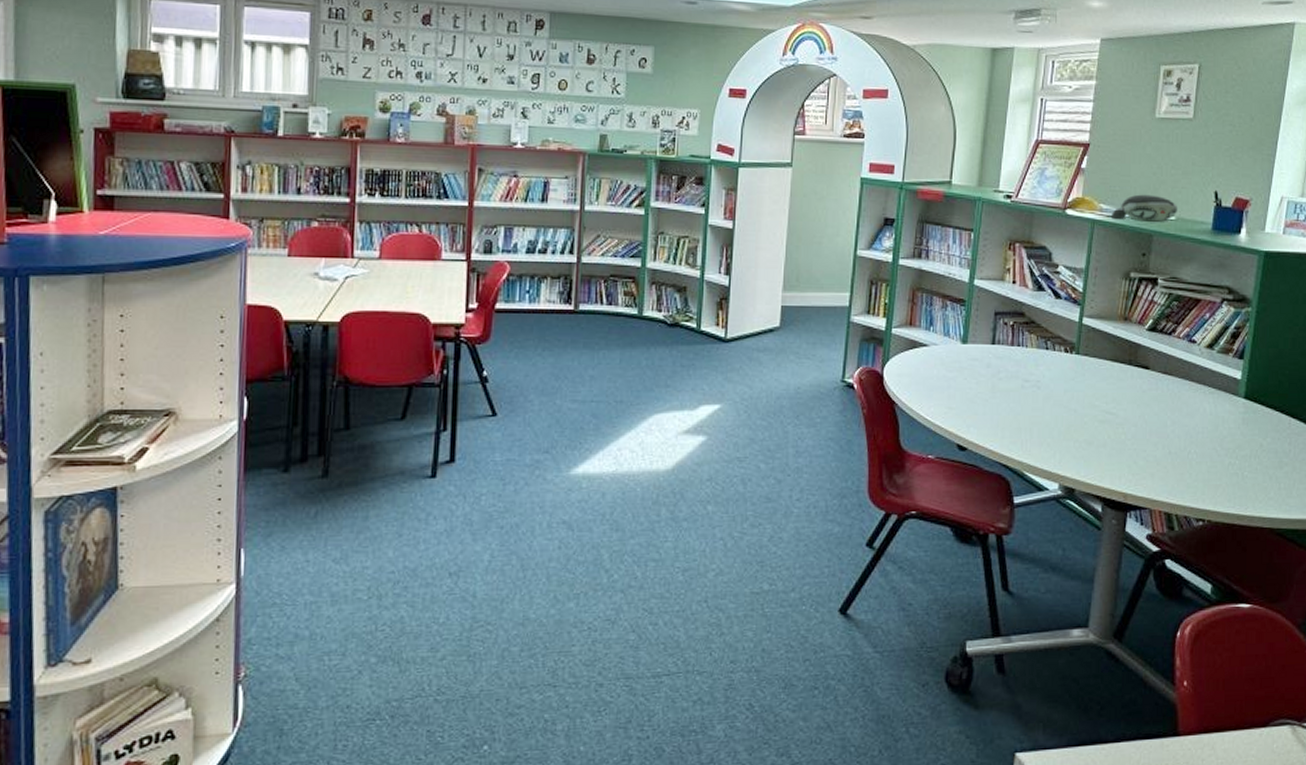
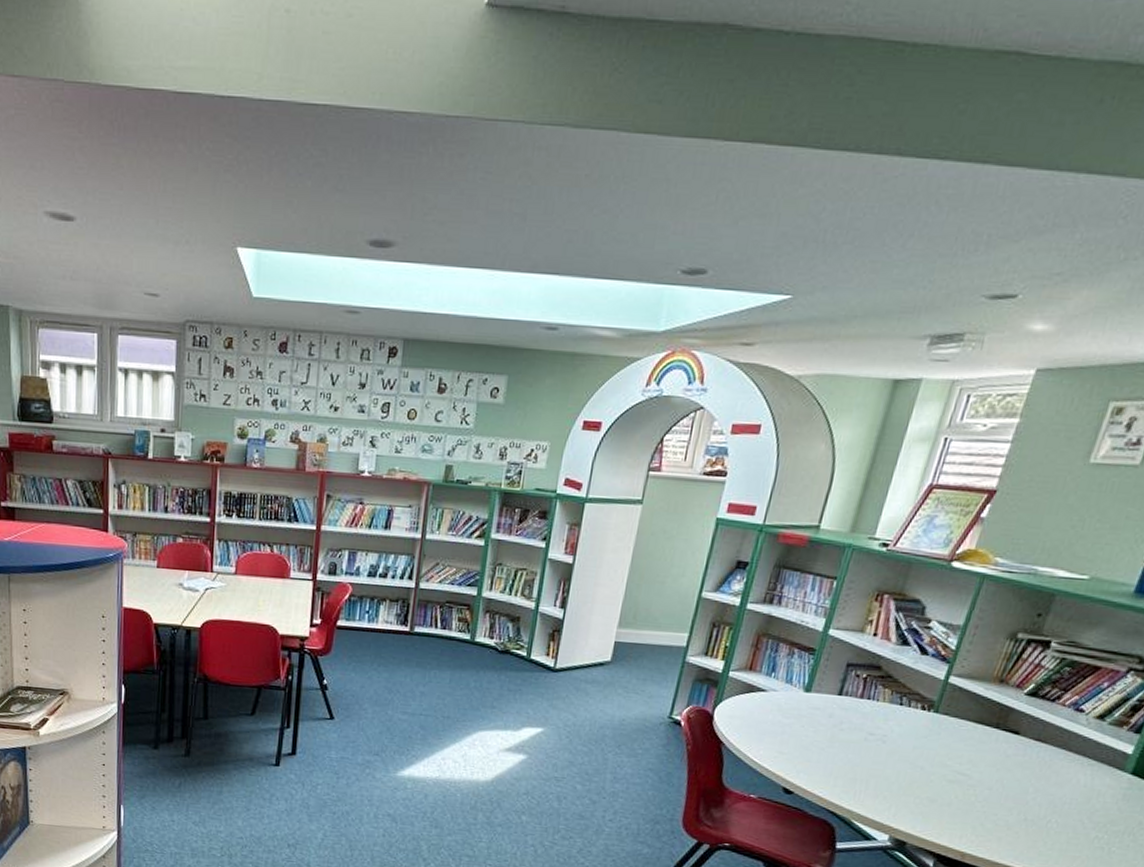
plush toy: present [1110,194,1178,223] -> none [1006,549,1096,582]

